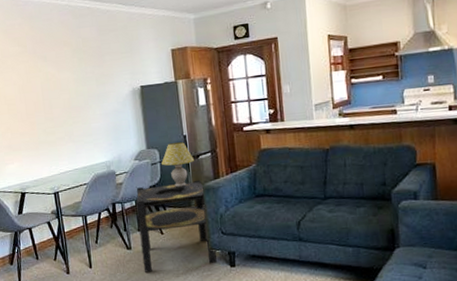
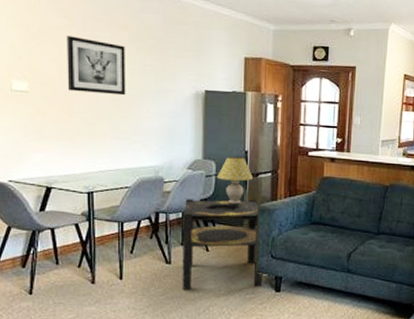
wall art: none [22,59,75,107] -> present [67,36,126,96]

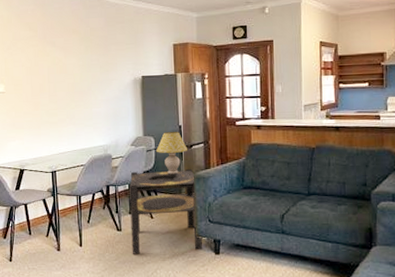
wall art: present [67,36,126,96] -> none [32,44,78,89]

